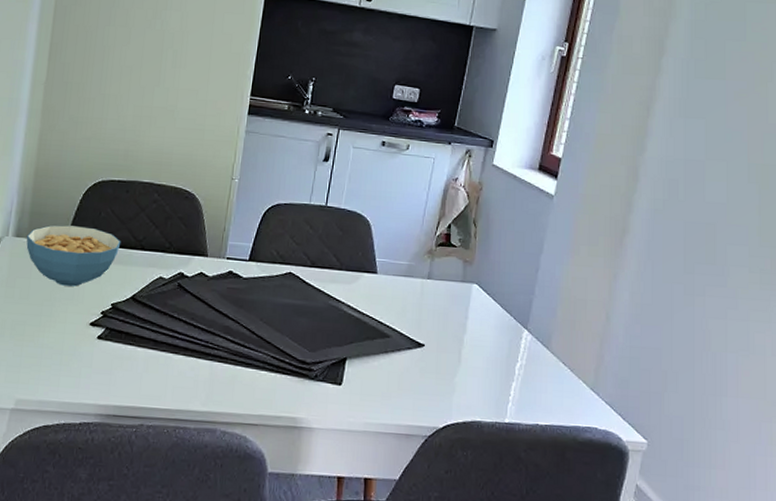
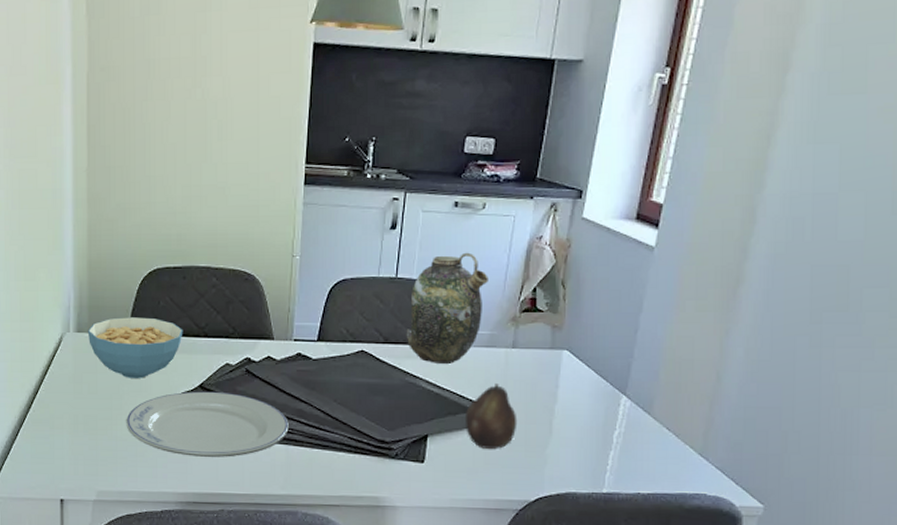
plate: none [54,302,215,371] -> present [126,391,289,457]
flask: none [331,187,409,290] -> present [406,252,488,364]
fruit: none [382,312,430,375] -> present [466,384,518,449]

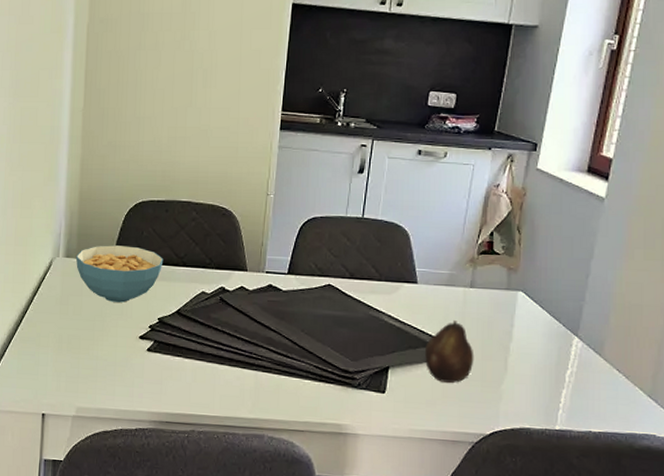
plate: present [126,391,289,457] -> none [107,316,258,380]
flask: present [406,252,488,364] -> none [370,197,449,300]

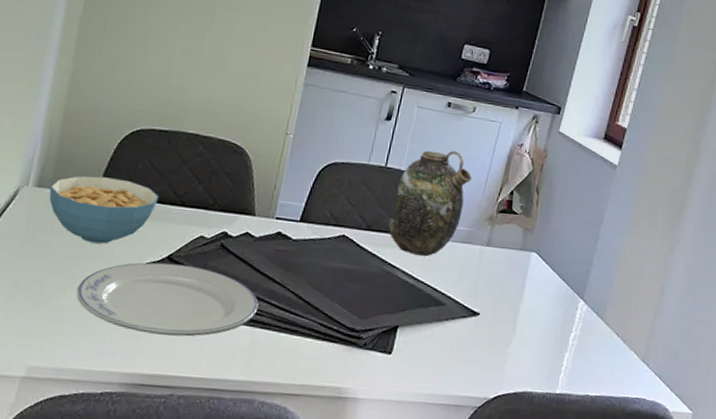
plate: none [107,316,258,380] -> present [76,262,259,337]
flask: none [370,197,449,300] -> present [388,150,472,256]
fruit: present [425,320,474,383] -> none [435,279,485,344]

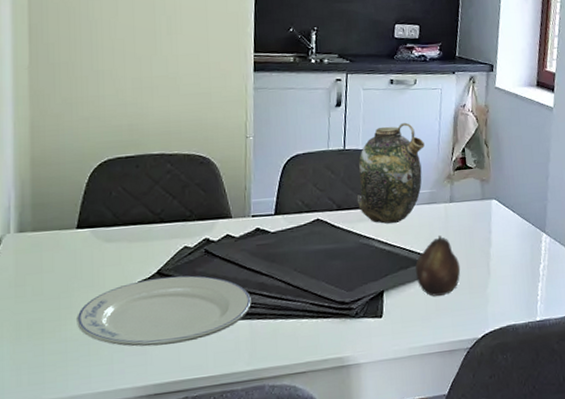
cereal bowl: present [49,175,159,244] -> none [31,209,138,274]
fruit: none [435,279,485,344] -> present [415,235,461,296]

